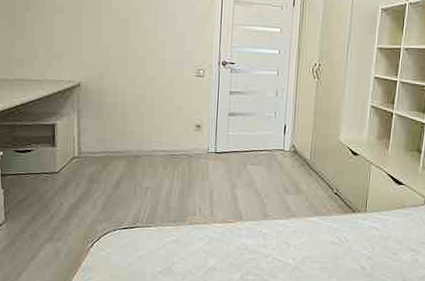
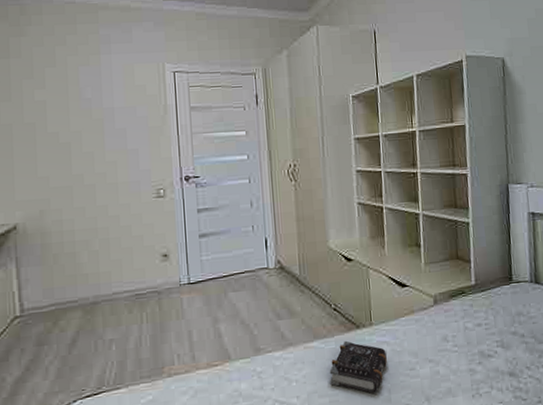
book: none [322,220,375,267] -> present [329,340,387,393]

